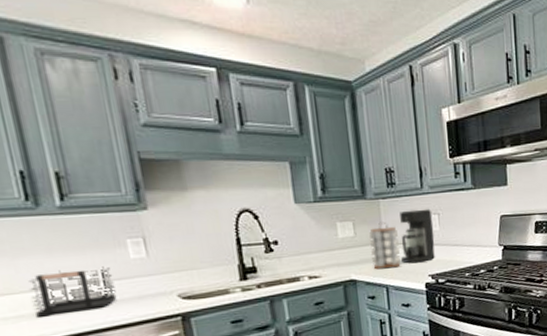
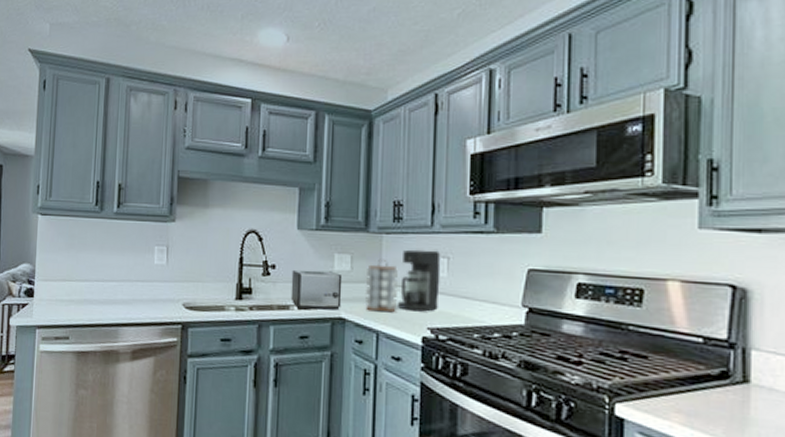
dish rack: present [28,266,117,317] -> none [81,267,139,306]
toaster: none [296,239,351,279] -> present [290,269,343,310]

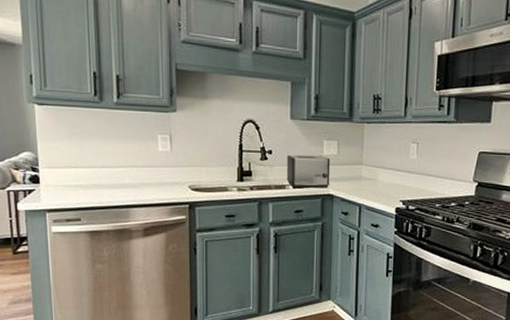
spice rack: present [366,258,398,313] -> none [350,144,377,189]
coffee maker: present [396,249,440,312] -> none [375,136,411,188]

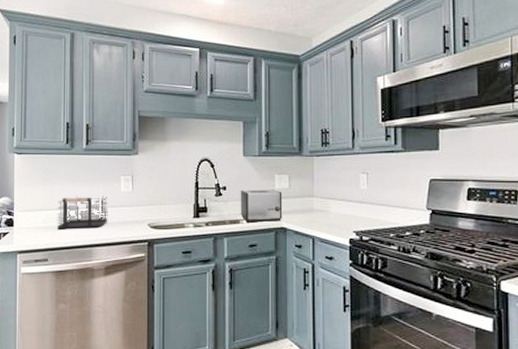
dish rack: none [88,155,145,189] -> present [57,196,108,230]

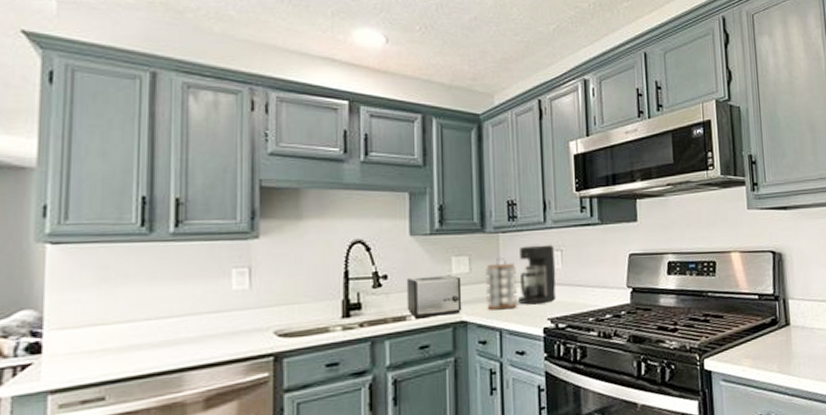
dish rack: present [57,196,108,230] -> none [123,297,211,352]
spice rack: none [302,177,328,221] -> present [486,257,517,310]
coffee maker: none [328,168,361,218] -> present [517,245,556,305]

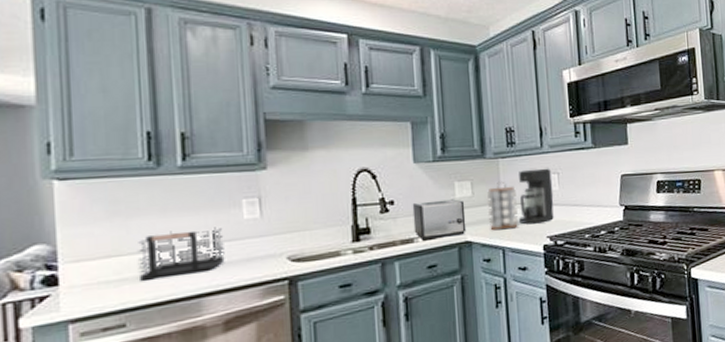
dish rack: none [123,297,211,352] -> present [138,227,225,281]

